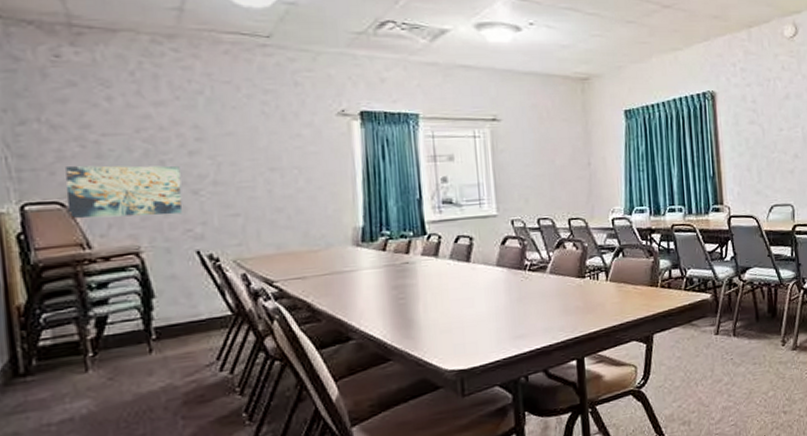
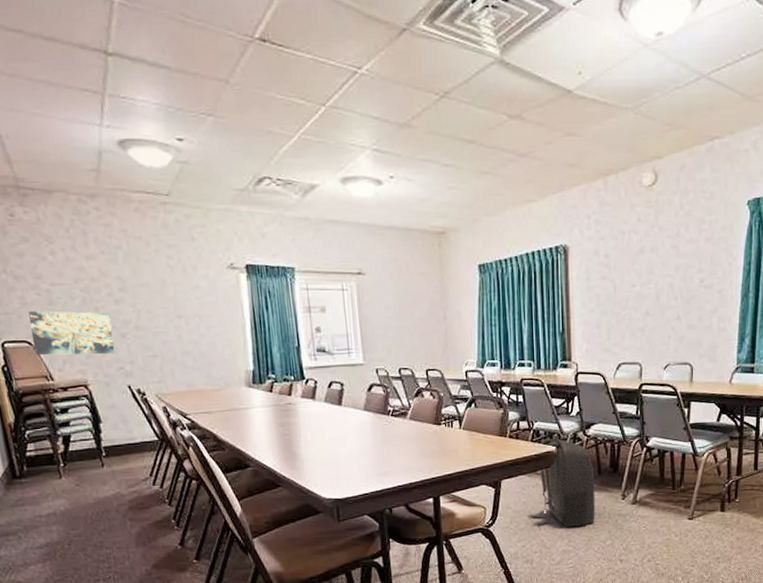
backpack: none [687,282,756,381] -> present [531,436,595,527]

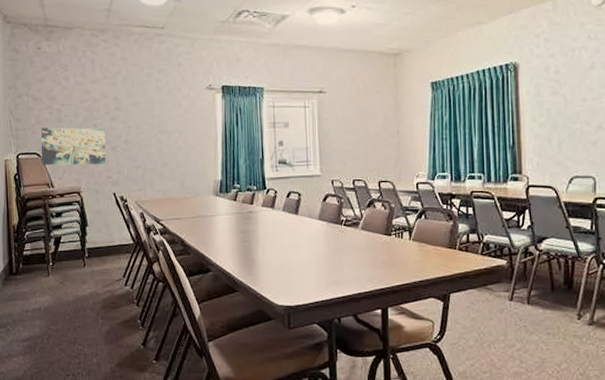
backpack: present [531,436,595,527] -> none [480,249,549,346]

